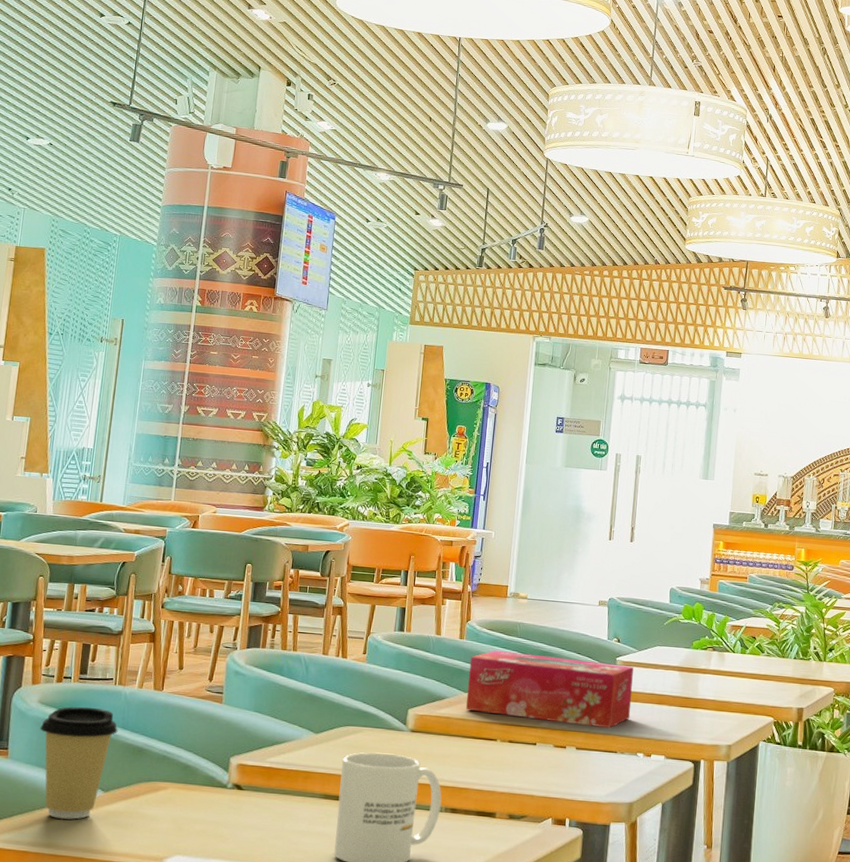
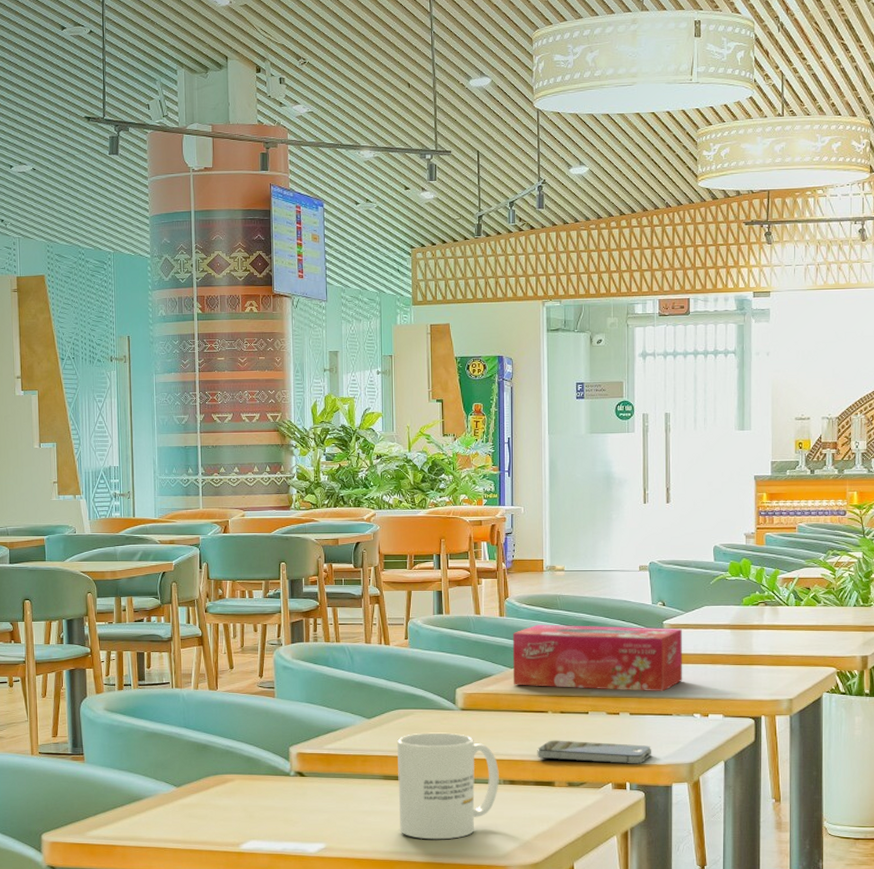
coffee cup: present [40,706,118,820] -> none [109,710,181,814]
smartphone: none [481,769,594,801] -> present [537,740,652,764]

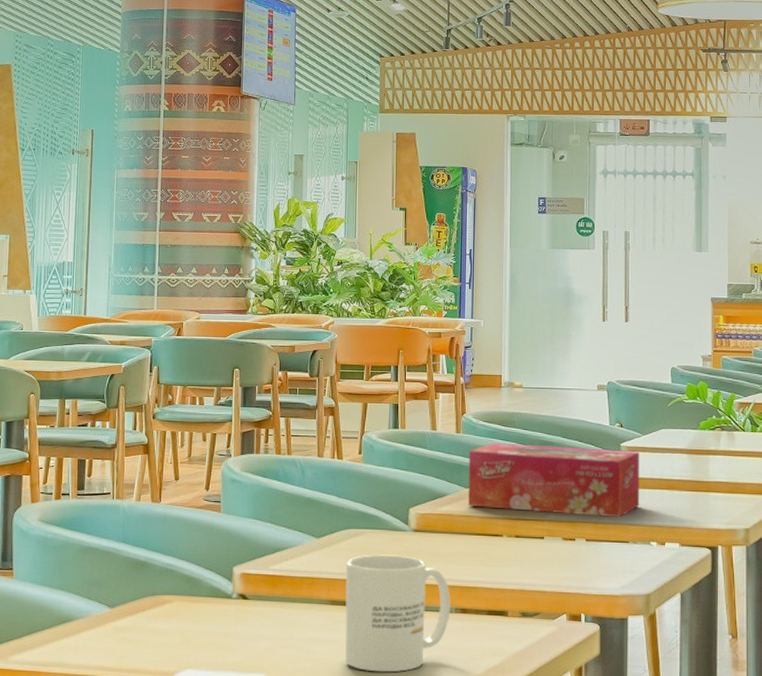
smartphone: present [537,740,652,764] -> none [490,566,608,594]

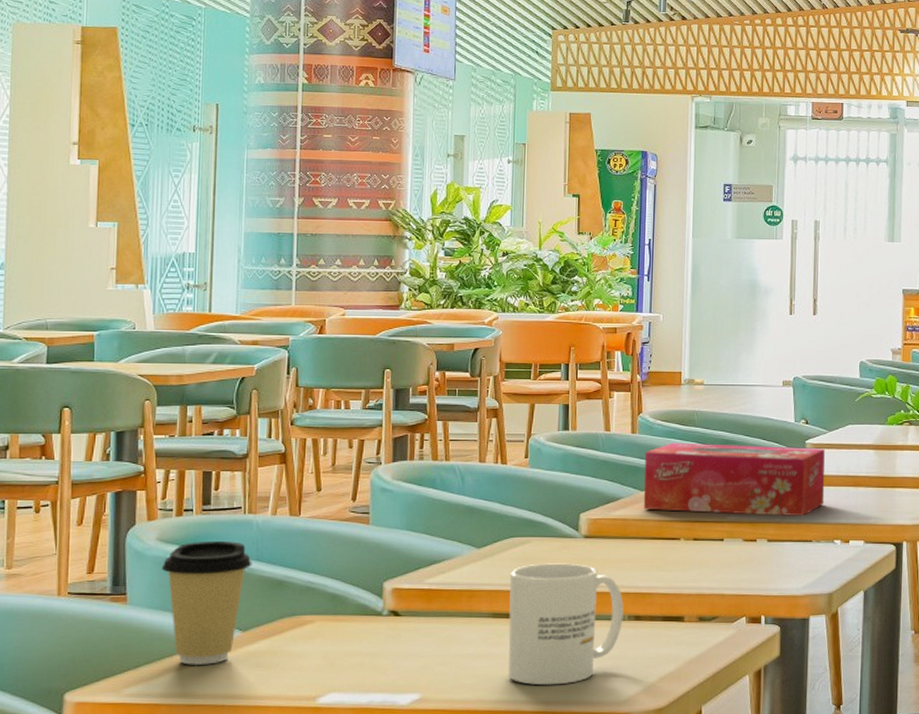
coffee cup: none [42,523,119,637] -> present [161,540,252,665]

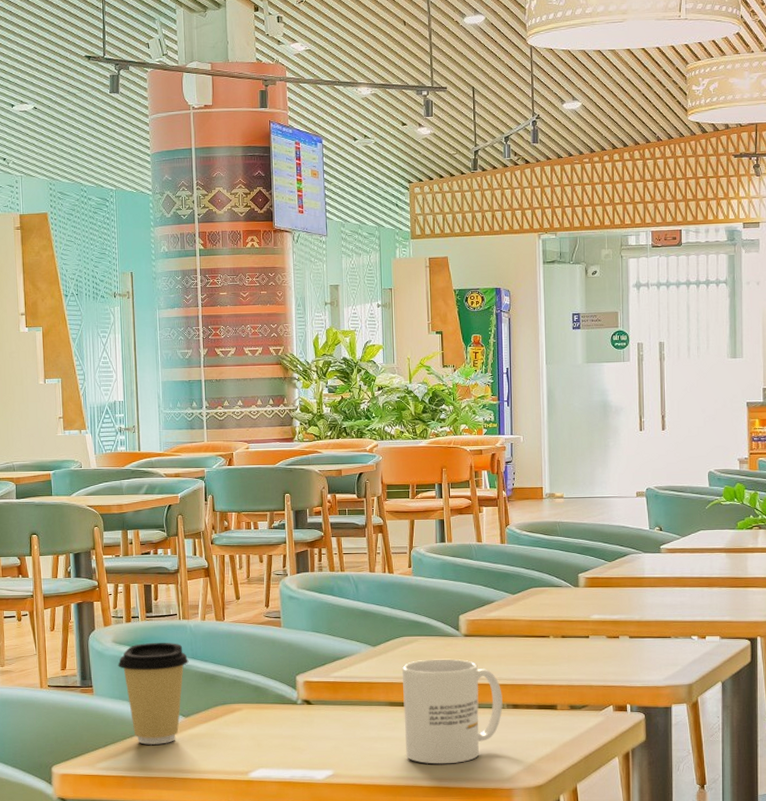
tissue box: present [643,442,825,516] -> none [513,550,681,615]

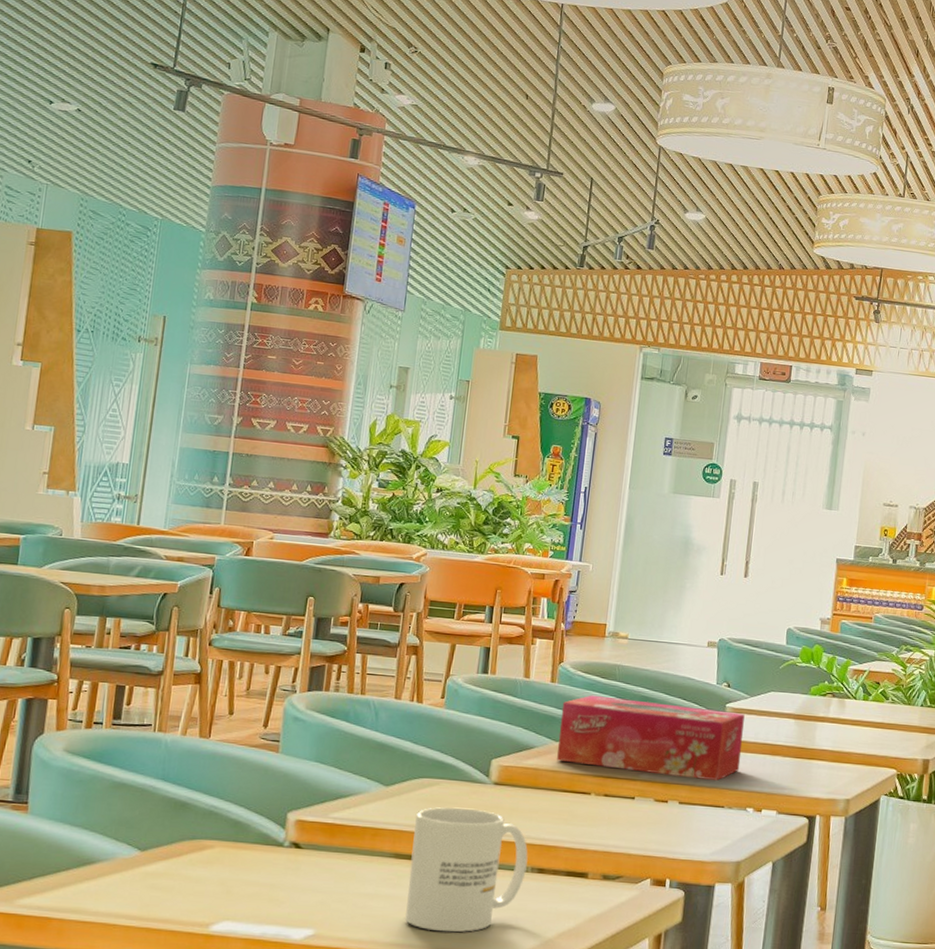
coffee cup: present [118,642,189,745] -> none [65,756,158,882]
tissue box: none [513,550,681,615] -> present [557,695,745,780]

